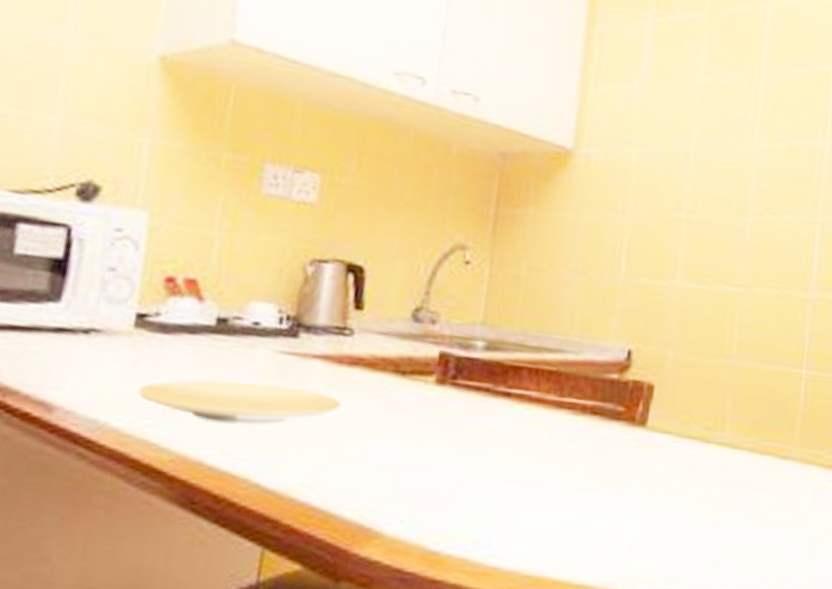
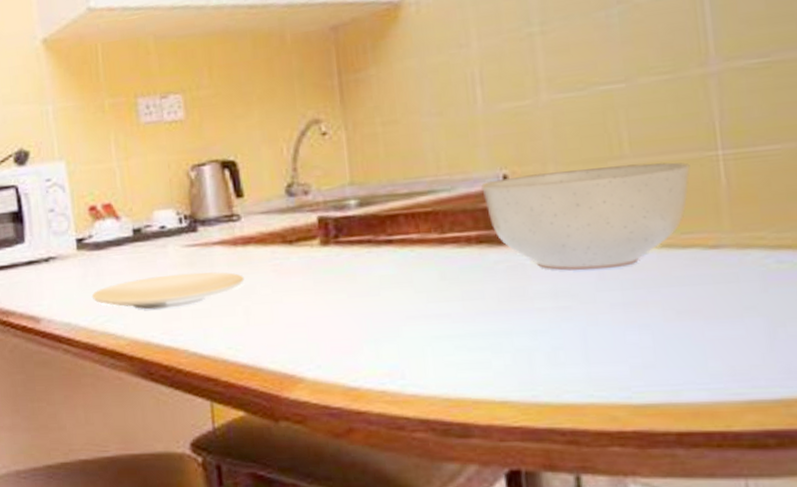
bowl: none [606,352,780,463] -> present [481,162,690,271]

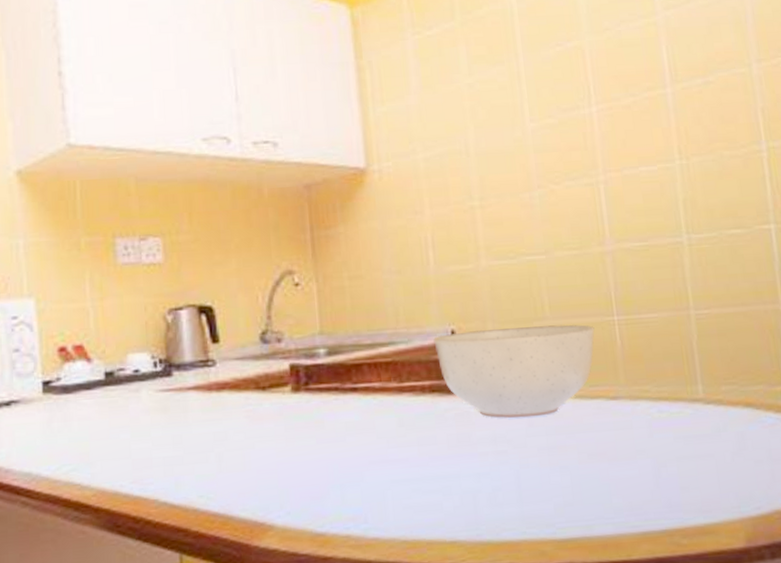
plate: present [91,271,244,310] -> none [56,417,218,457]

